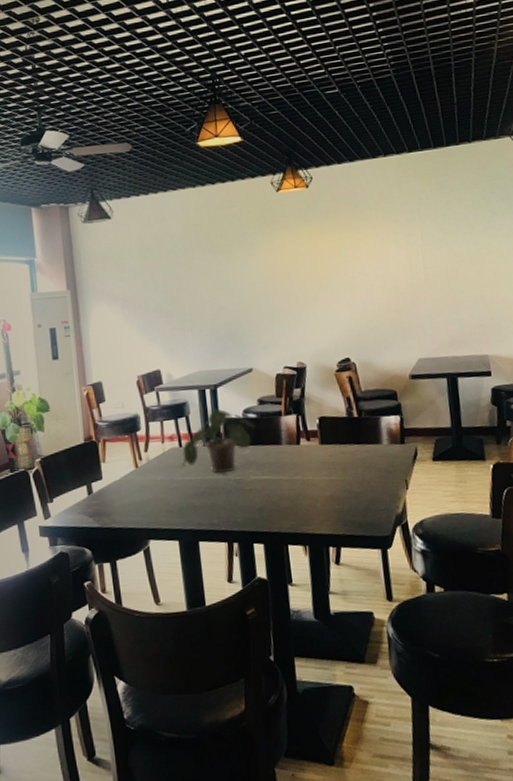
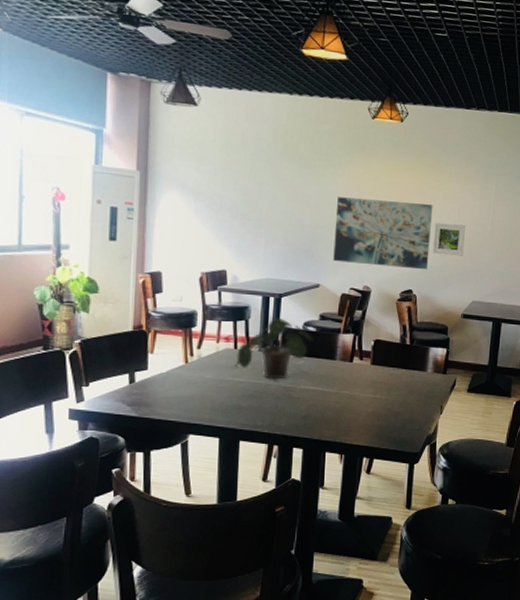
wall art: none [256,265,363,343] -> present [333,197,433,270]
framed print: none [361,279,399,316] -> present [432,223,465,256]

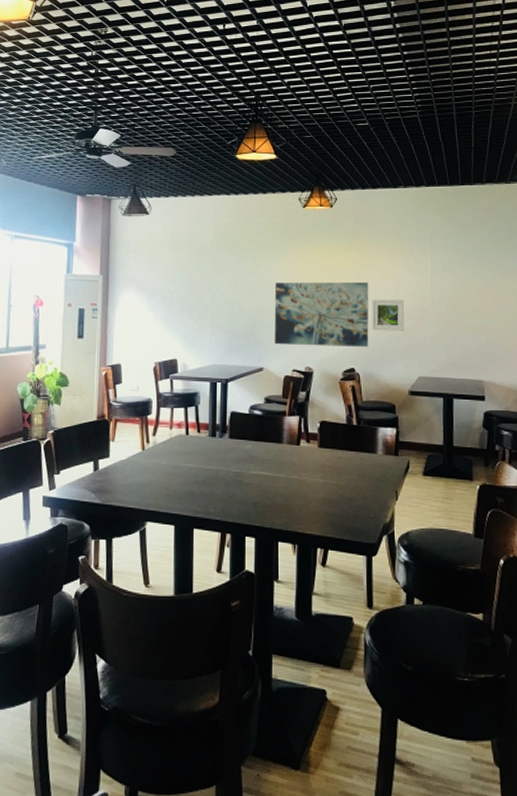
potted plant: present [235,317,313,380] -> none [187,402,260,465]

